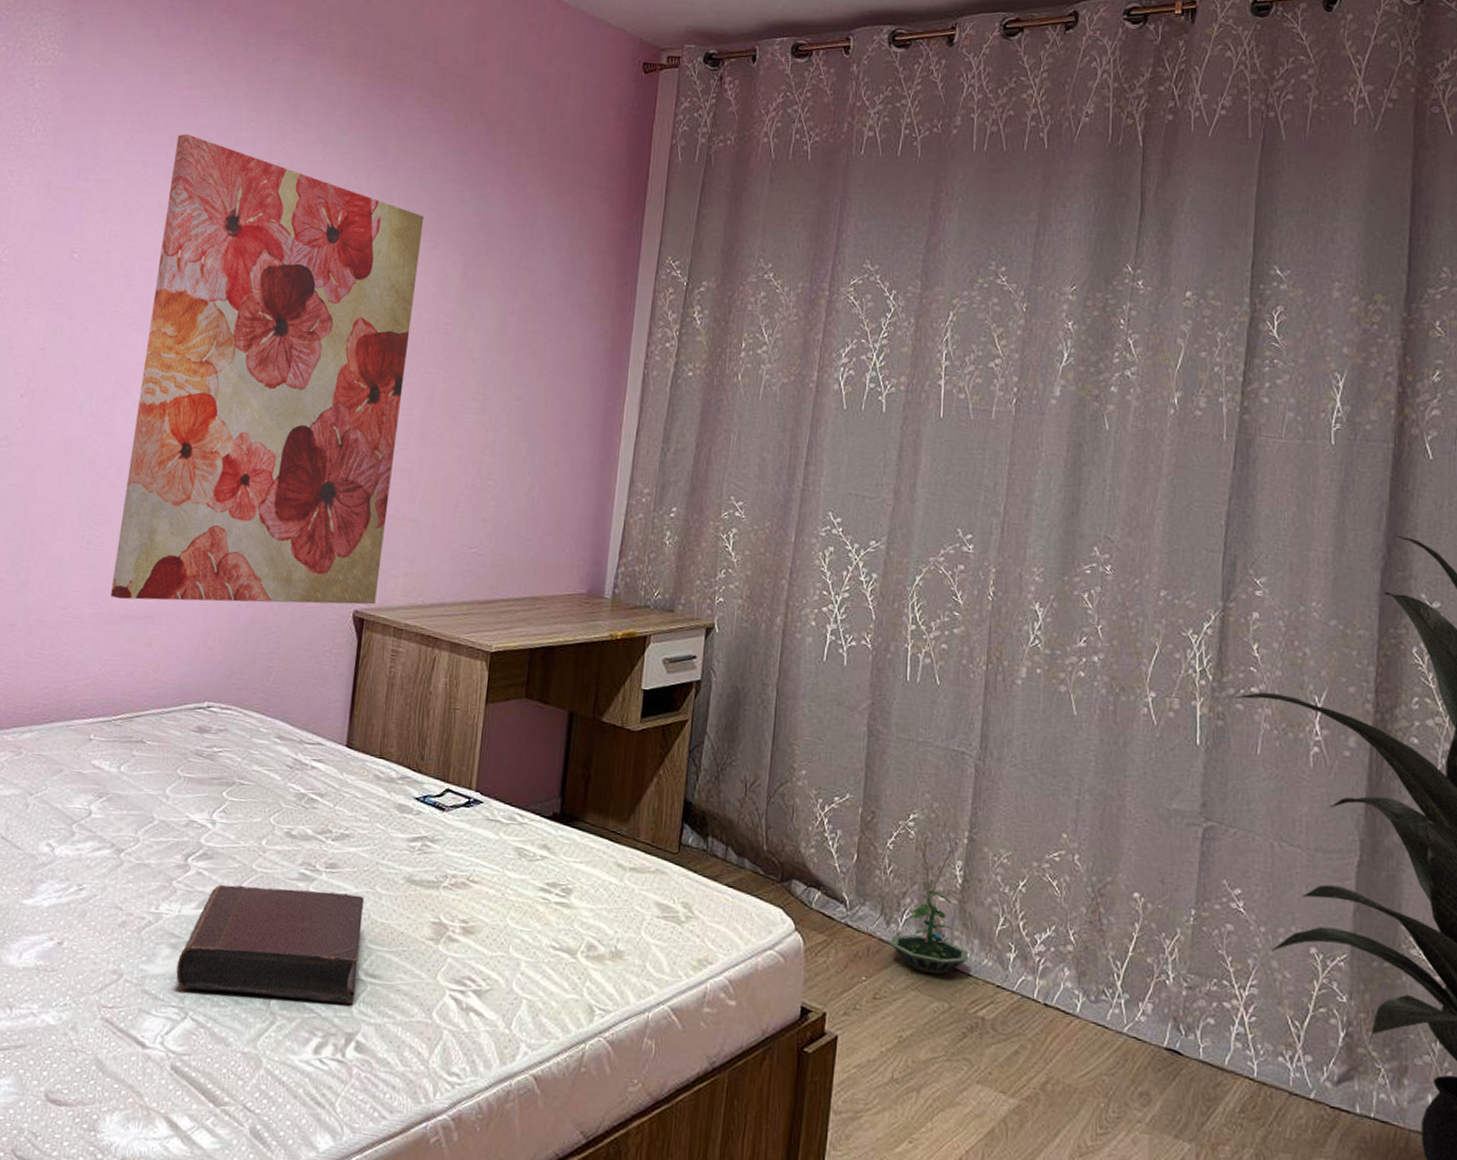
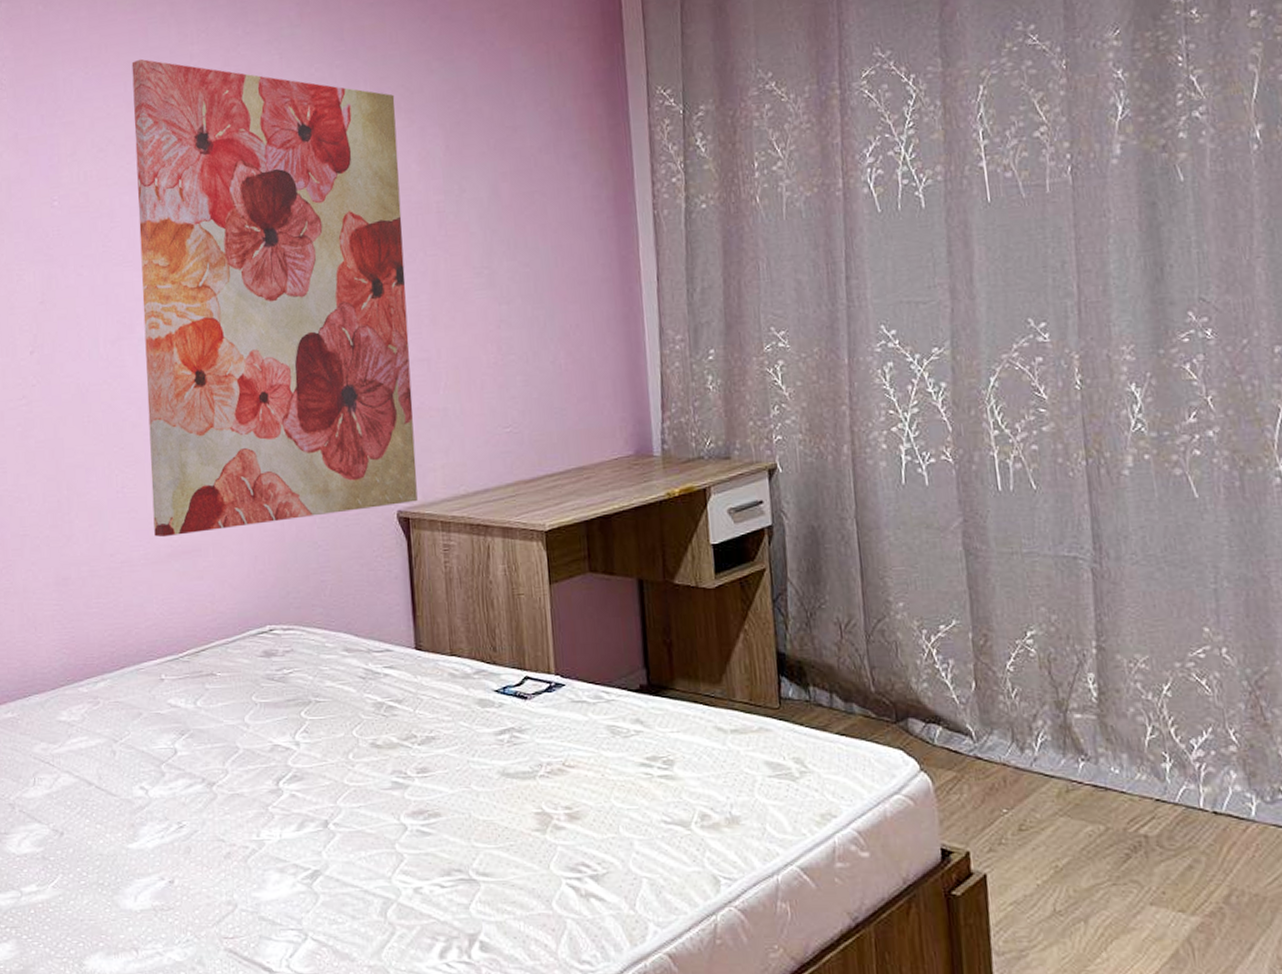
book: present [176,884,365,1004] -> none [288,796,470,911]
terrarium: present [890,890,968,975] -> none [1028,708,1118,797]

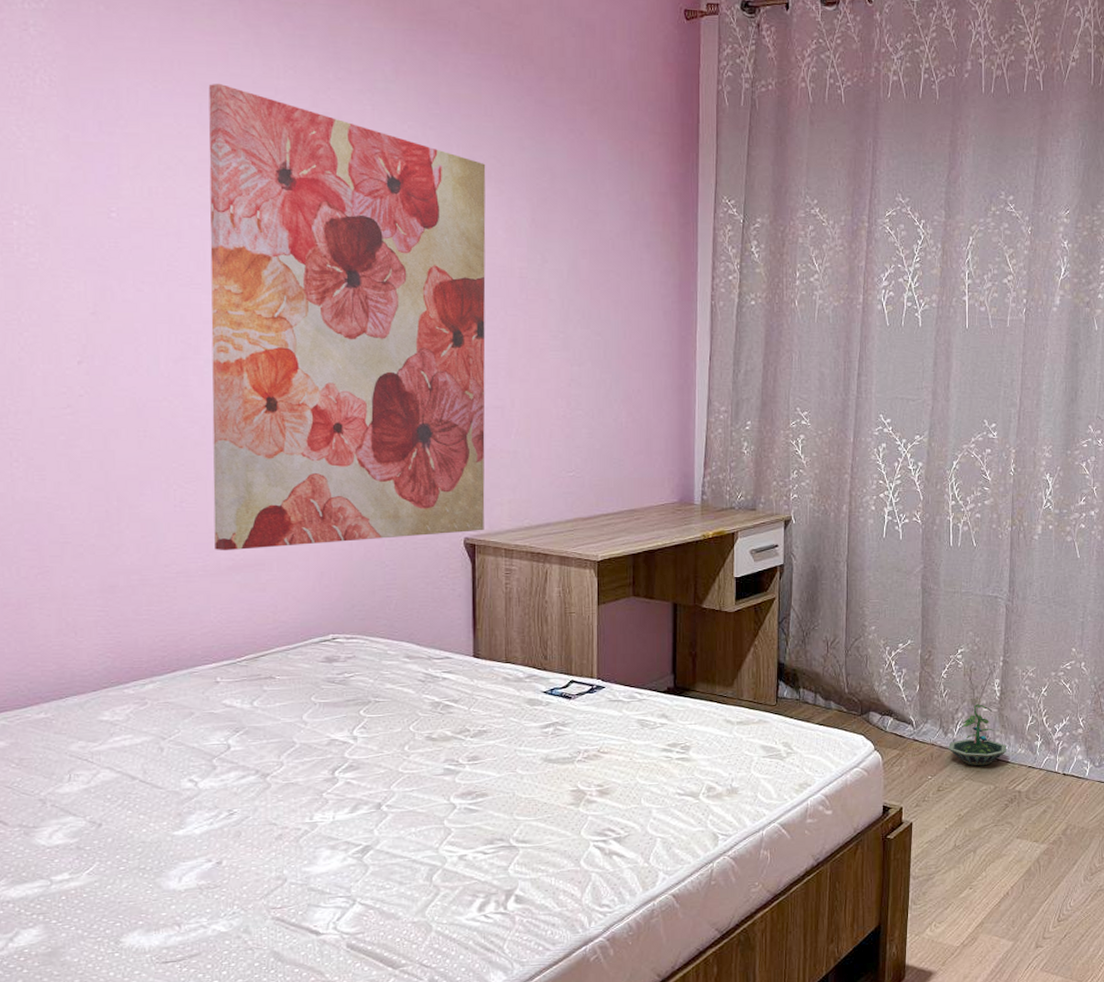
terrarium: none [1028,708,1118,797] -> present [948,704,1006,766]

